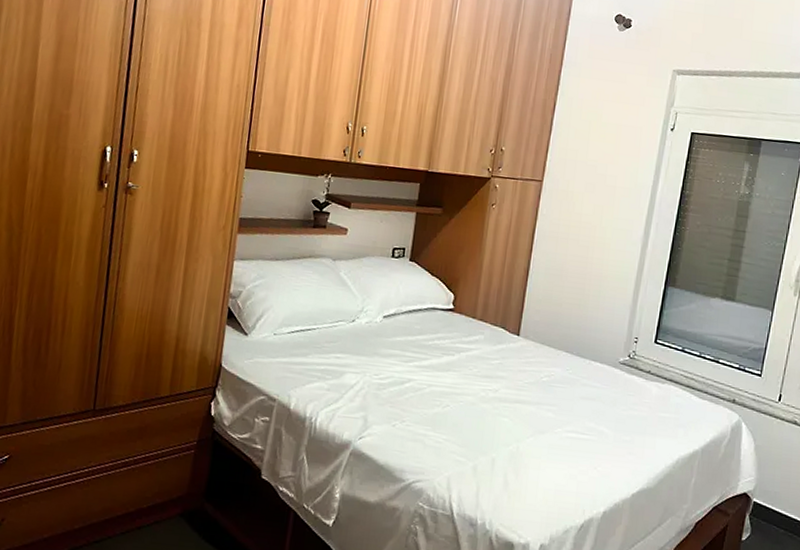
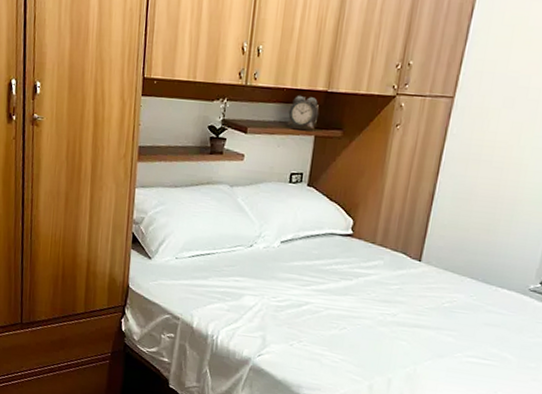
alarm clock: none [389,174,420,207] -> present [287,96,319,130]

